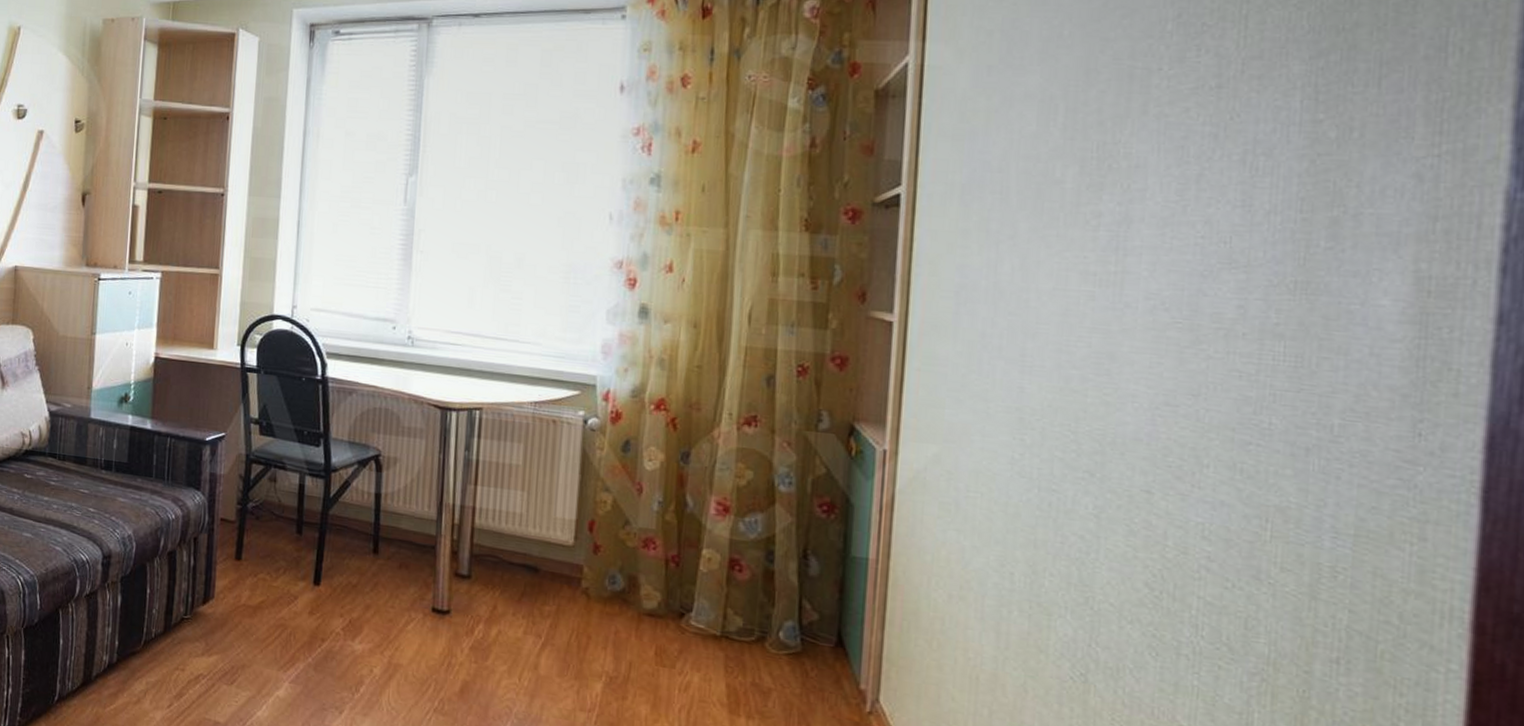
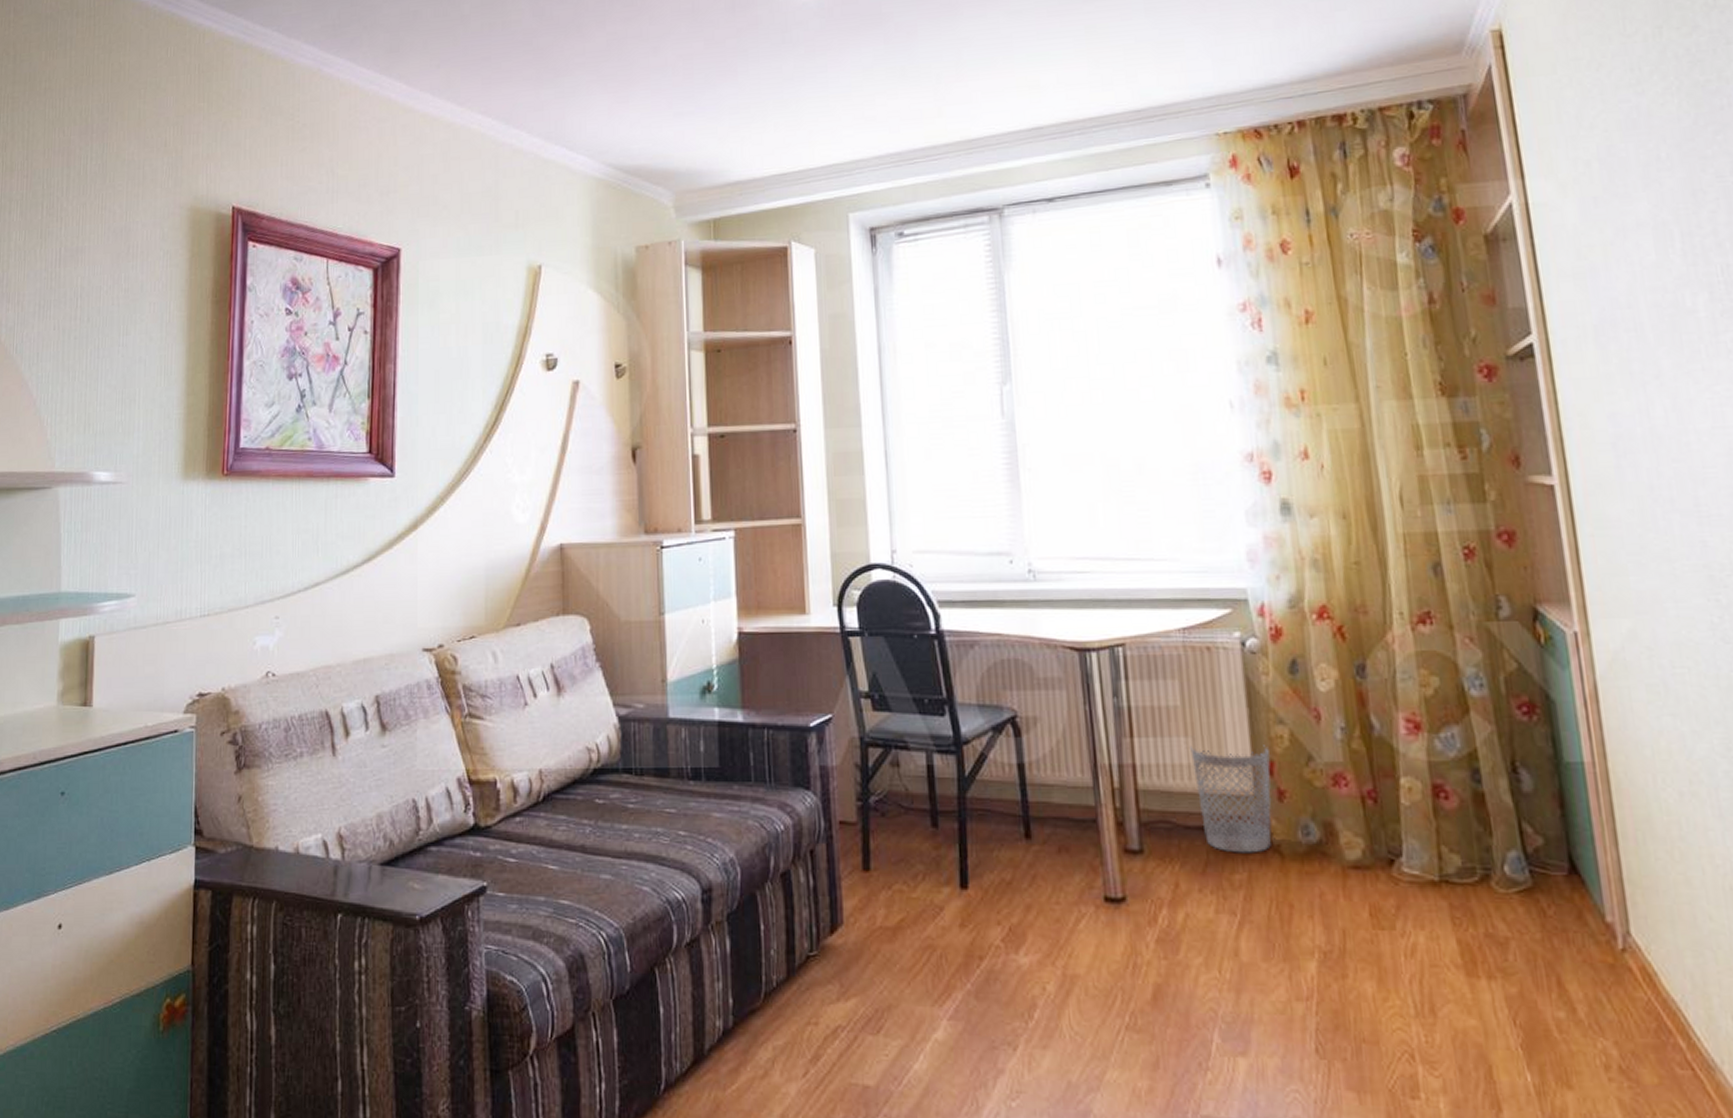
wastebasket: none [524,498,592,592] -> present [1190,745,1272,853]

